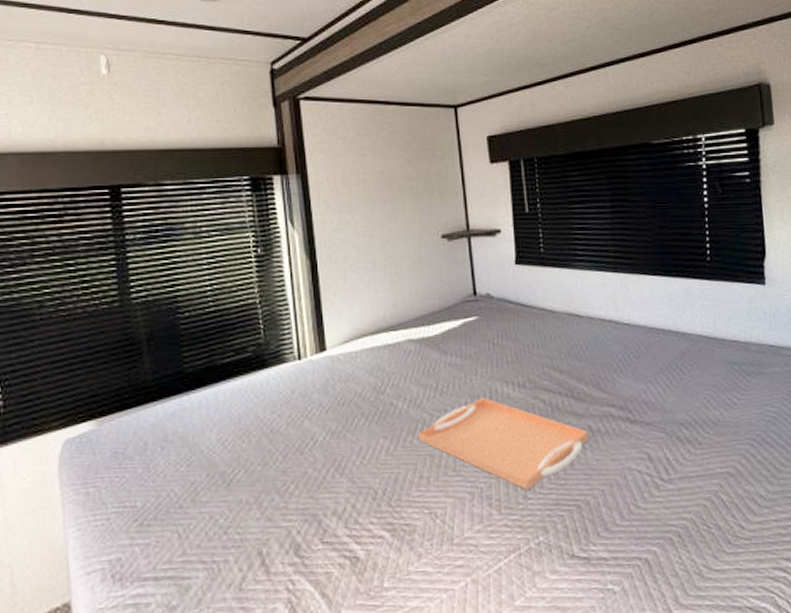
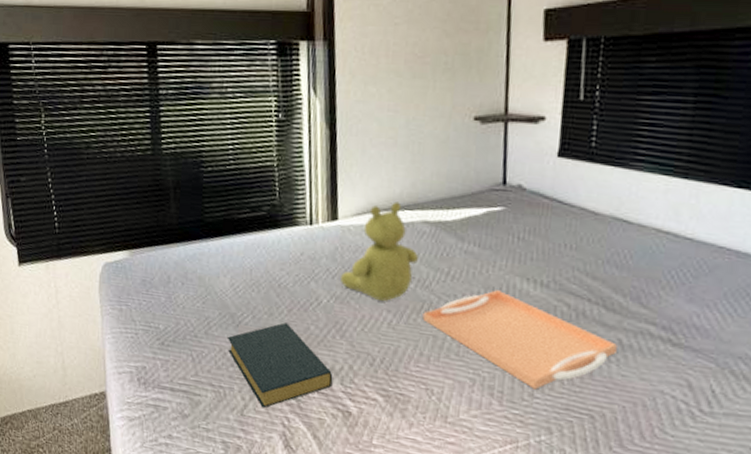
hardback book: none [217,471,337,576] -> present [226,322,333,408]
stuffed bear: none [335,324,407,429] -> present [341,201,418,302]

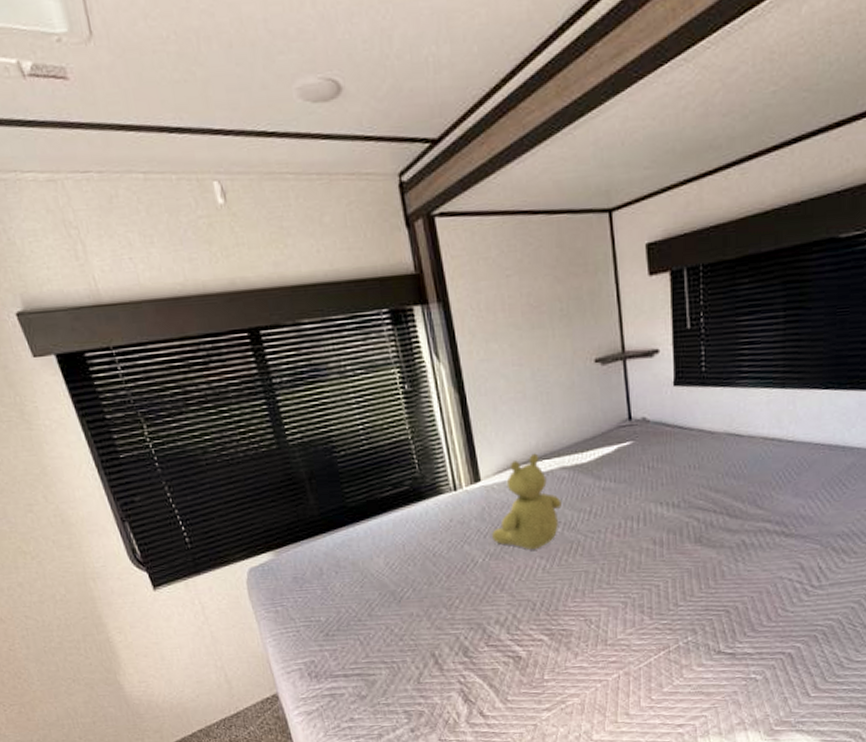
hardback book: present [226,322,333,408] -> none [391,588,500,672]
serving tray: present [422,290,617,390] -> none [573,518,742,599]

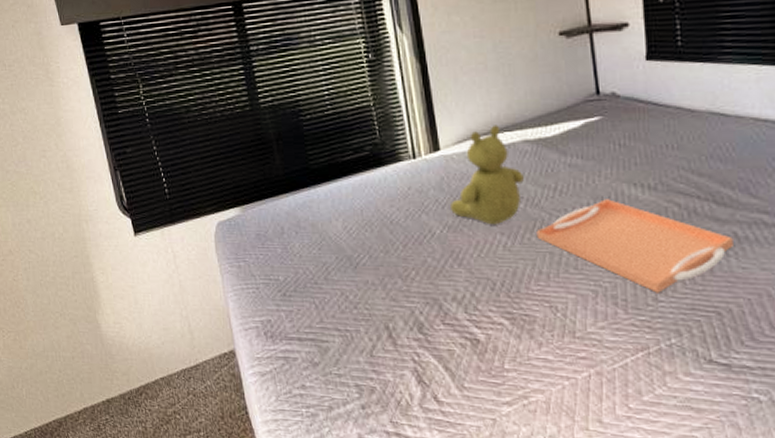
serving tray: none [573,518,742,599] -> present [536,199,733,293]

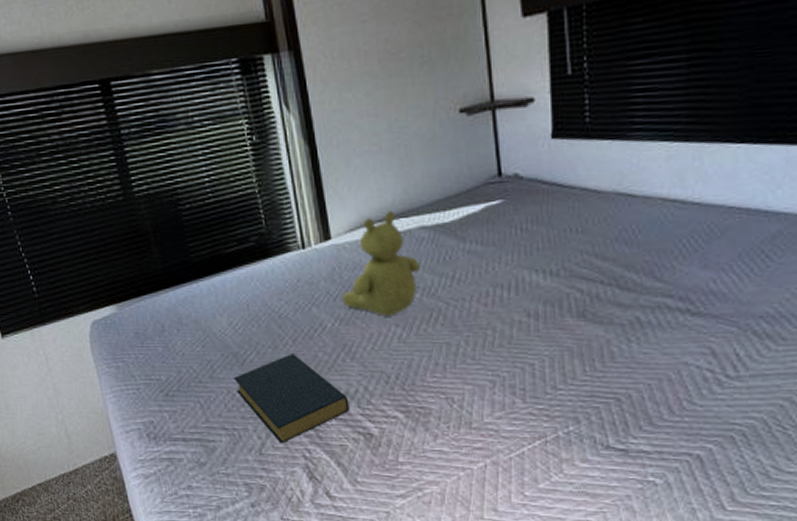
hardback book: none [346,258,457,347] -> present [233,354,350,444]
serving tray: present [536,199,733,293] -> none [433,286,635,381]

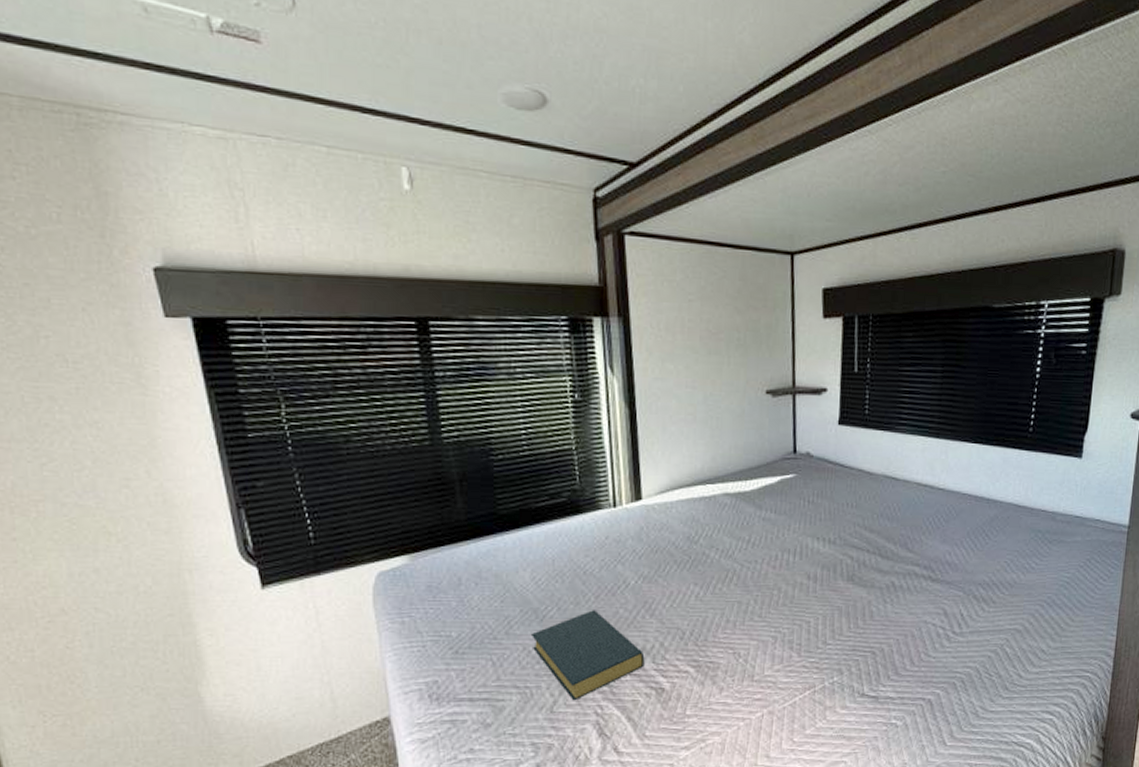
stuffed bear: present [343,211,420,317] -> none [648,477,721,576]

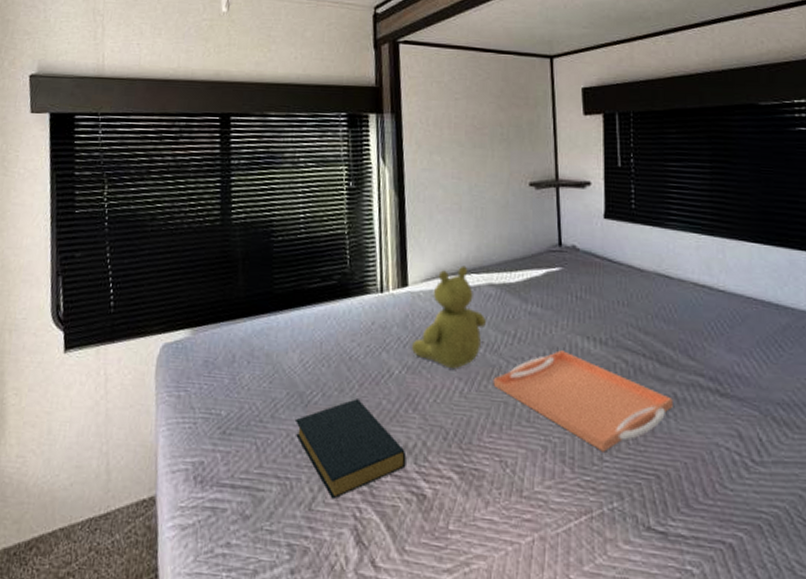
stuffed bear: none [648,477,721,576] -> present [412,265,486,370]
serving tray: none [727,552,891,637] -> present [493,350,673,452]

